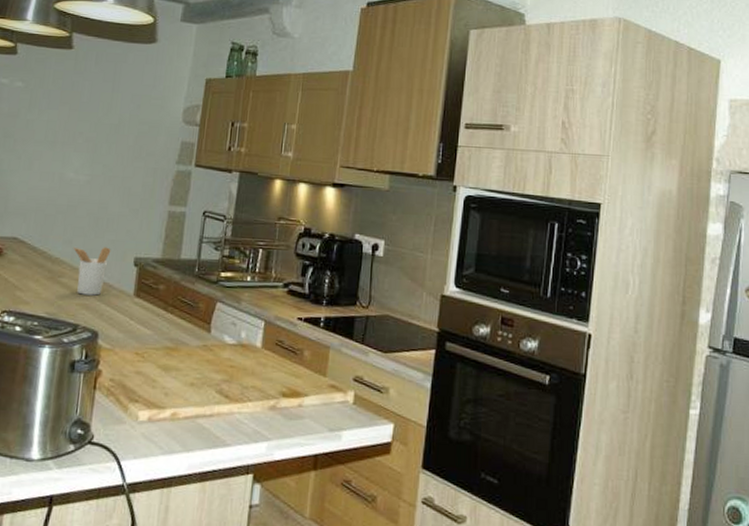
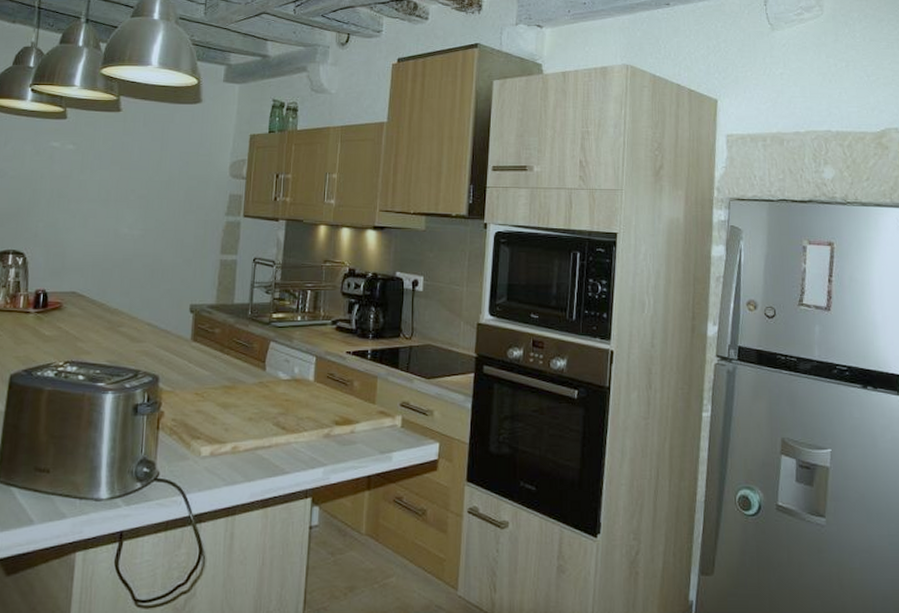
utensil holder: present [73,246,111,296] -> none [131,296,167,342]

